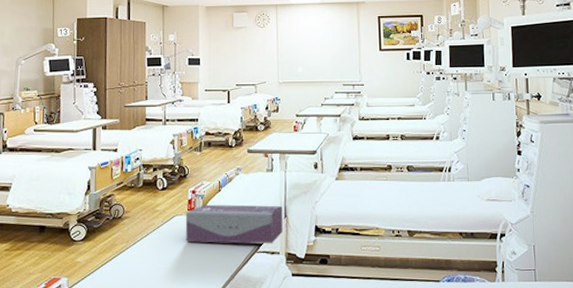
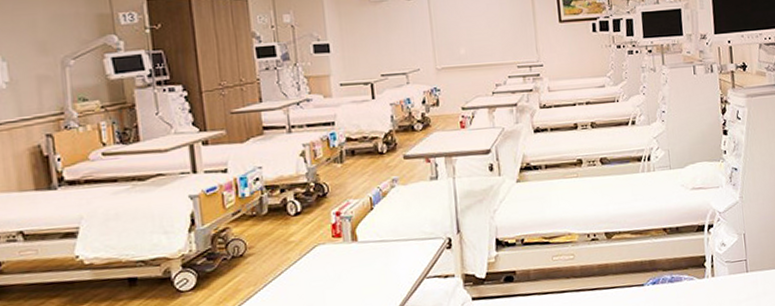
tissue box: present [185,204,283,245] -> none [329,220,457,276]

